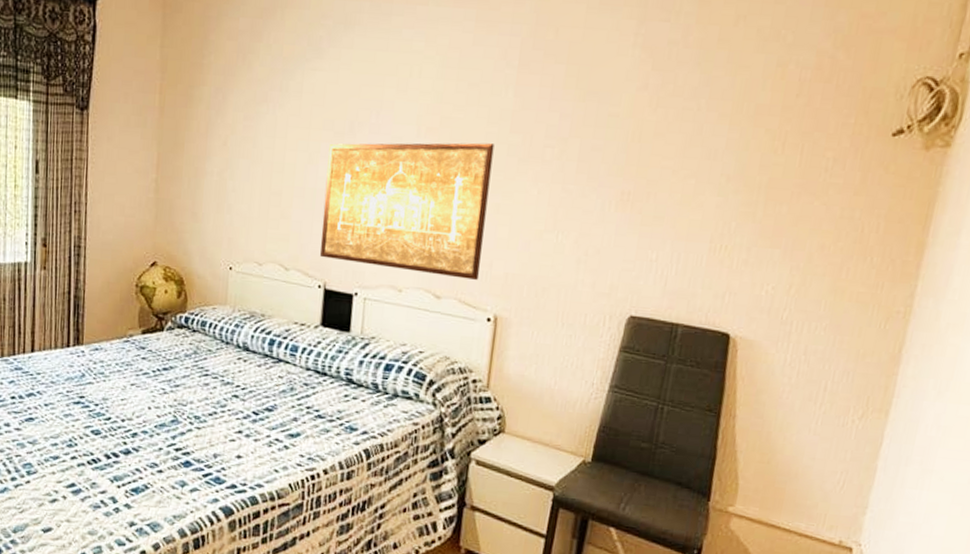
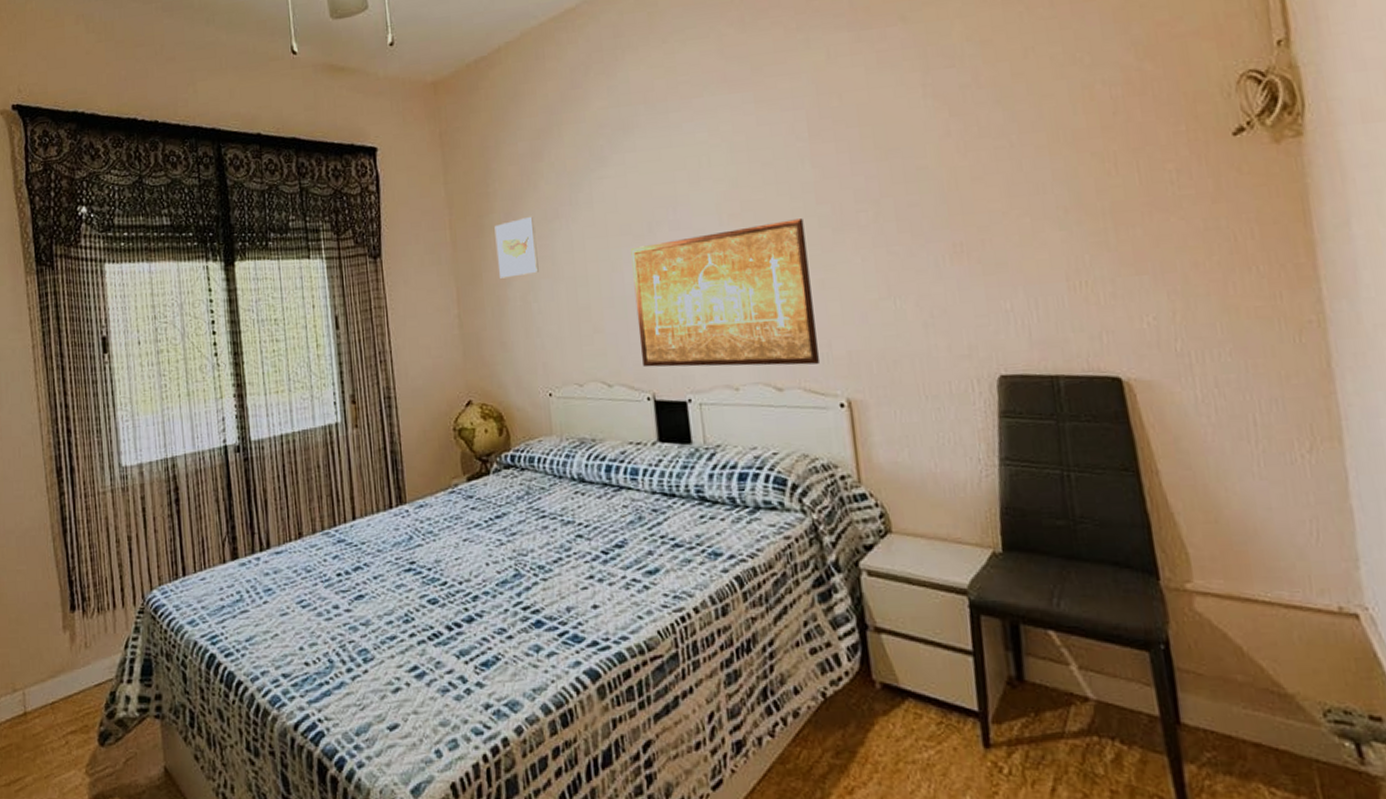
wall art: none [200,95,243,152] -> present [494,216,539,279]

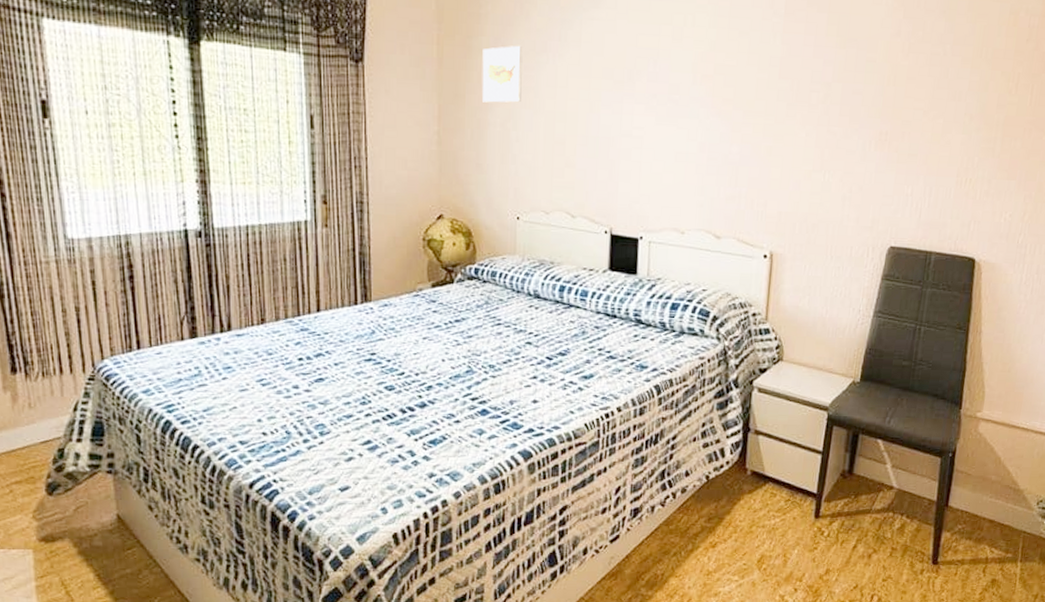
wall art: present [631,218,821,368] -> none [605,88,765,219]

